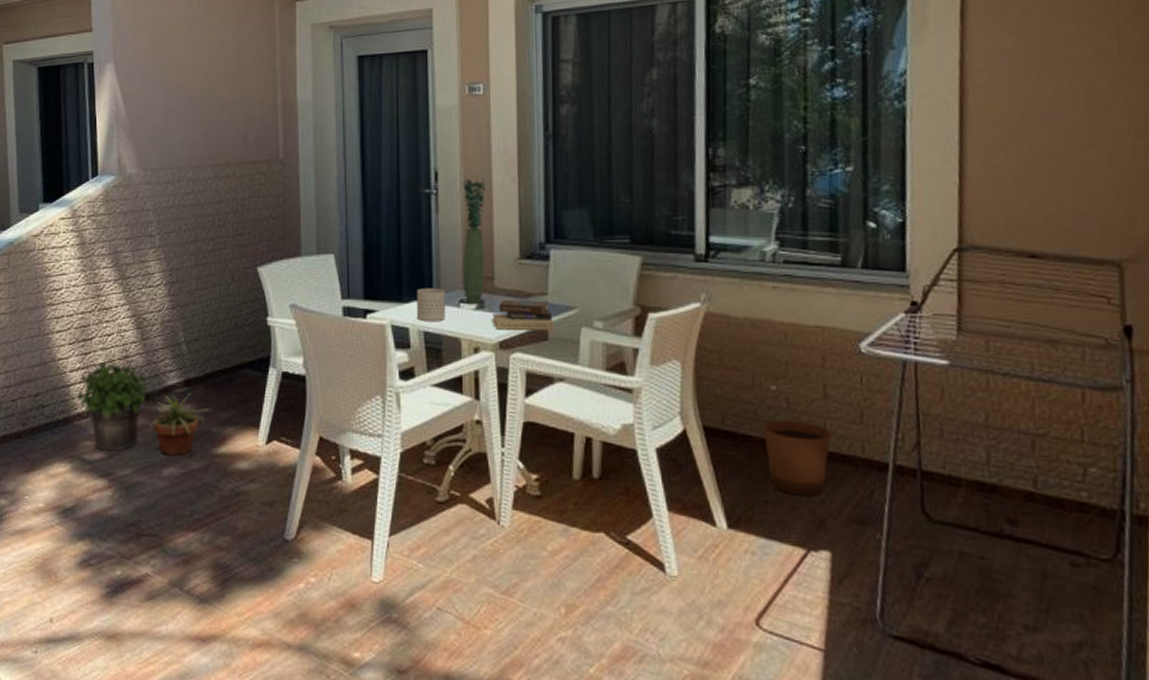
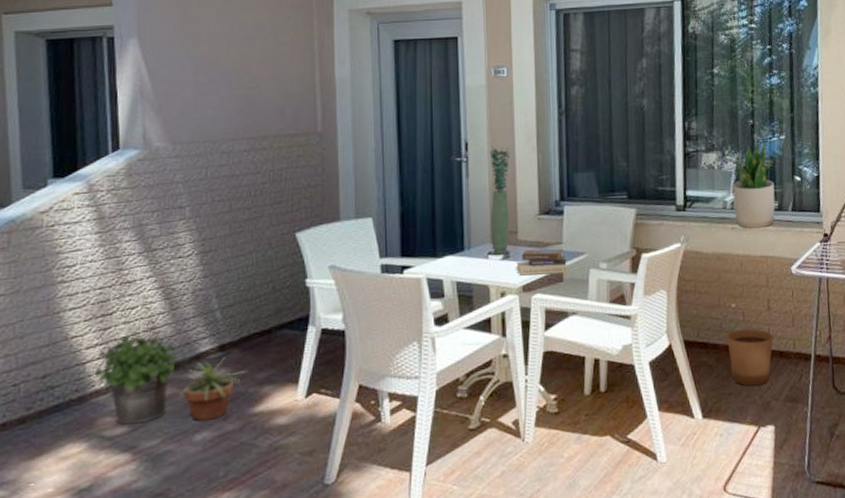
mug: present [416,288,447,322] -> none [449,243,476,273]
planter: none [775,174,837,289] -> present [733,141,776,229]

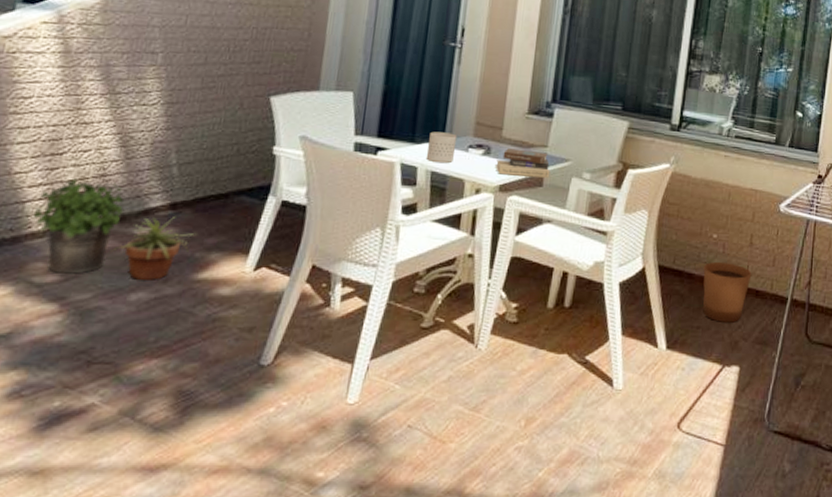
mug: none [449,243,476,273] -> present [426,131,457,164]
vase: present [489,145,510,255] -> none [473,35,507,150]
planter: present [733,141,776,229] -> none [730,70,777,160]

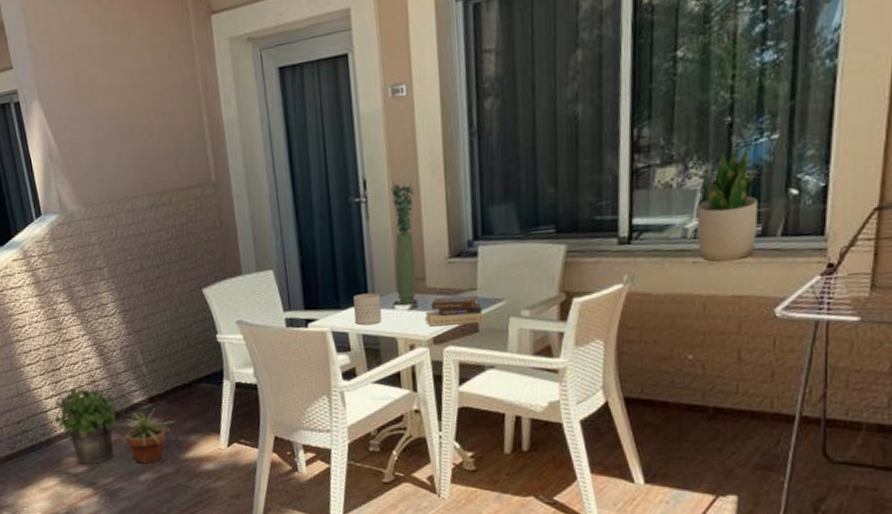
vase: none [473,35,507,150] -> present [390,181,417,305]
planter: present [703,262,752,323] -> none [680,384,744,451]
planter: none [730,70,777,160] -> present [697,144,759,262]

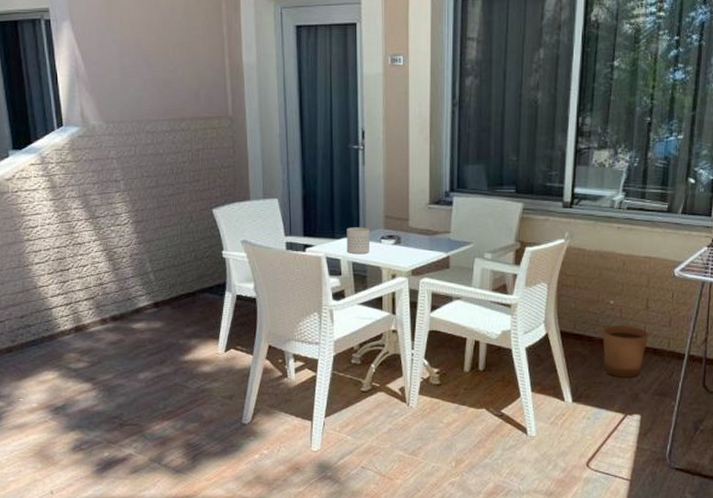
potted plant: present [54,387,117,465] -> none [59,288,122,361]
potted plant: present [116,409,175,464] -> none [118,313,177,363]
vase: present [390,181,417,305] -> none [384,135,403,239]
books: present [425,296,485,327] -> none [407,237,455,260]
planter: none [680,384,744,451] -> present [602,326,649,378]
planter: present [697,144,759,262] -> none [621,140,668,229]

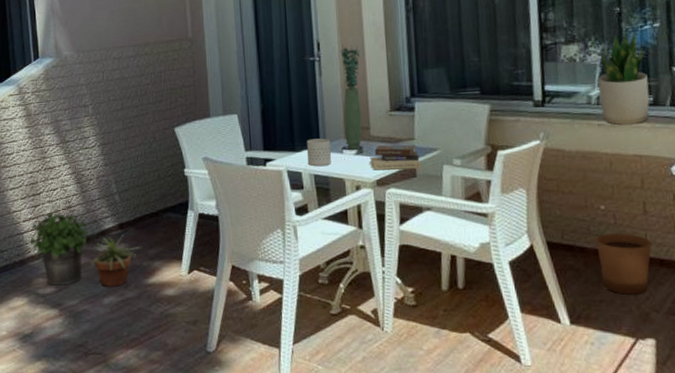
potted plant: none [59,288,122,361] -> present [30,212,88,286]
potted plant: none [118,313,177,363] -> present [85,235,141,287]
vase: none [384,135,403,239] -> present [340,44,363,150]
books: none [407,237,455,260] -> present [370,144,422,170]
planter: none [621,140,668,229] -> present [598,30,650,125]

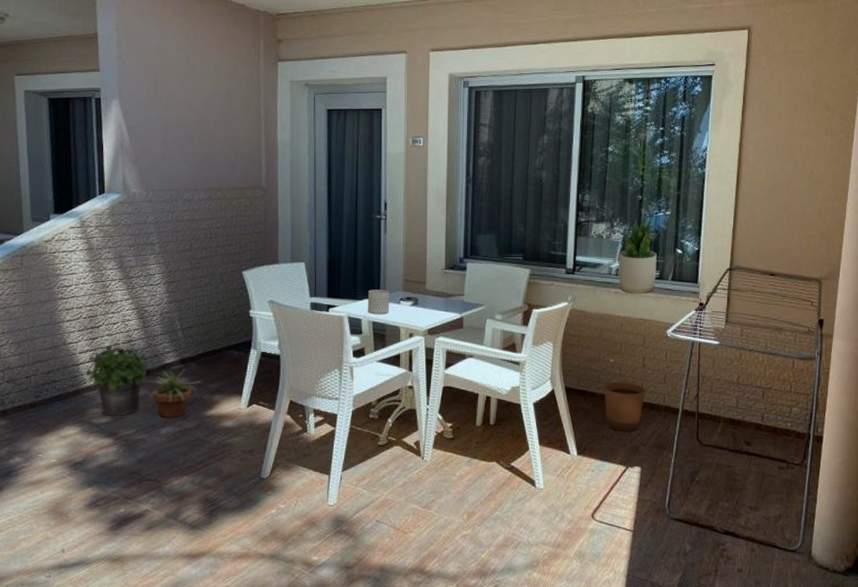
vase: present [340,44,363,150] -> none [403,206,422,301]
books: present [370,144,422,170] -> none [423,299,468,321]

